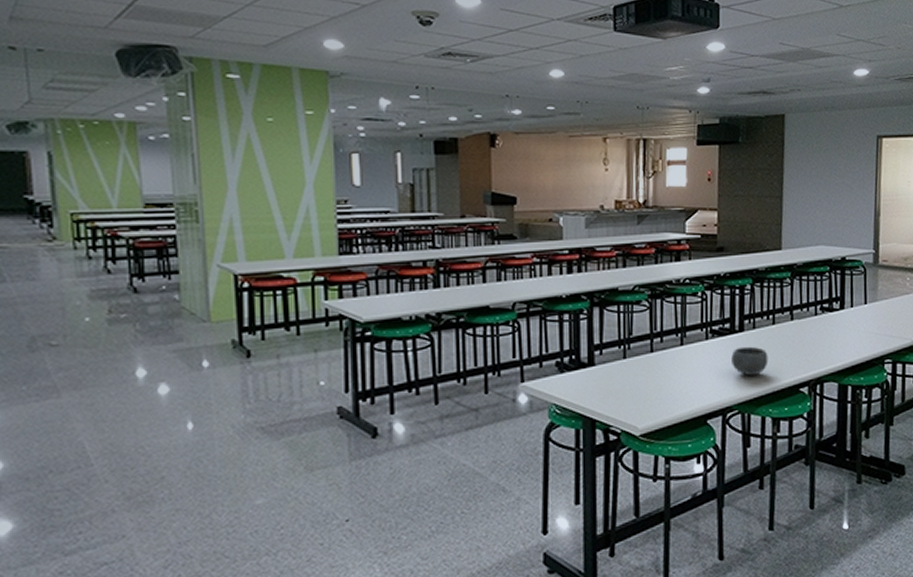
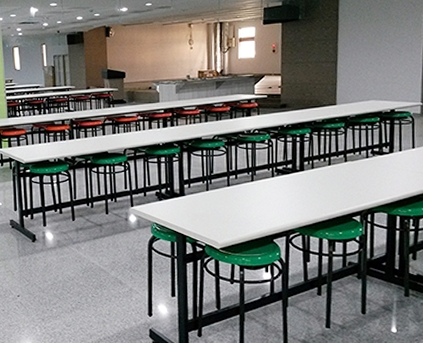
bowl: present [731,346,769,375] -> none [293,182,325,205]

